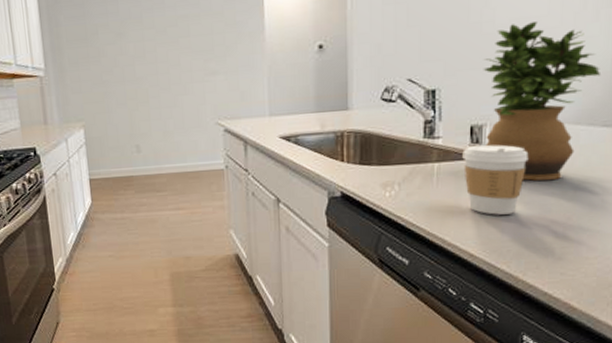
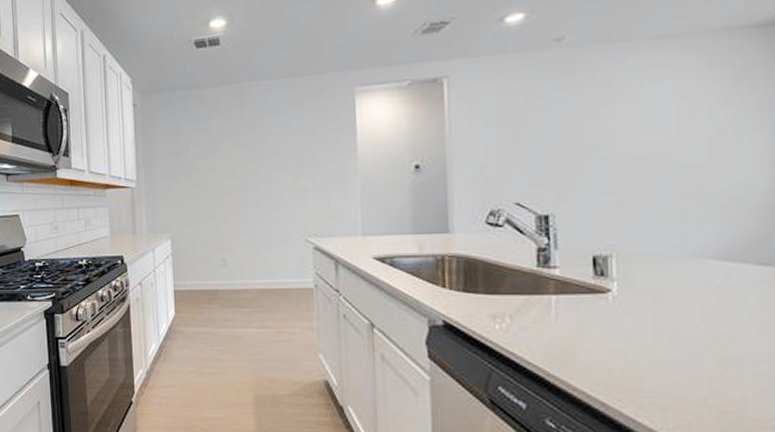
coffee cup: present [462,145,529,215] -> none [585,279,668,359]
potted plant: present [483,22,600,181] -> none [604,147,749,322]

